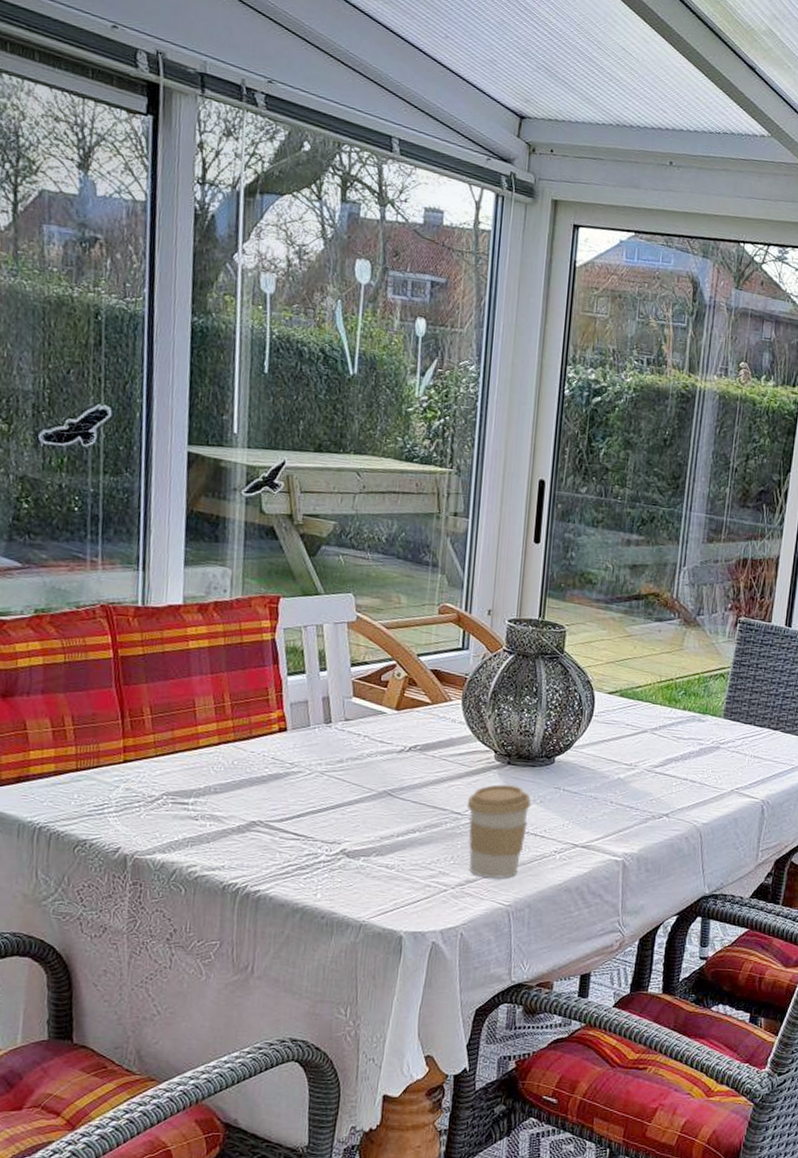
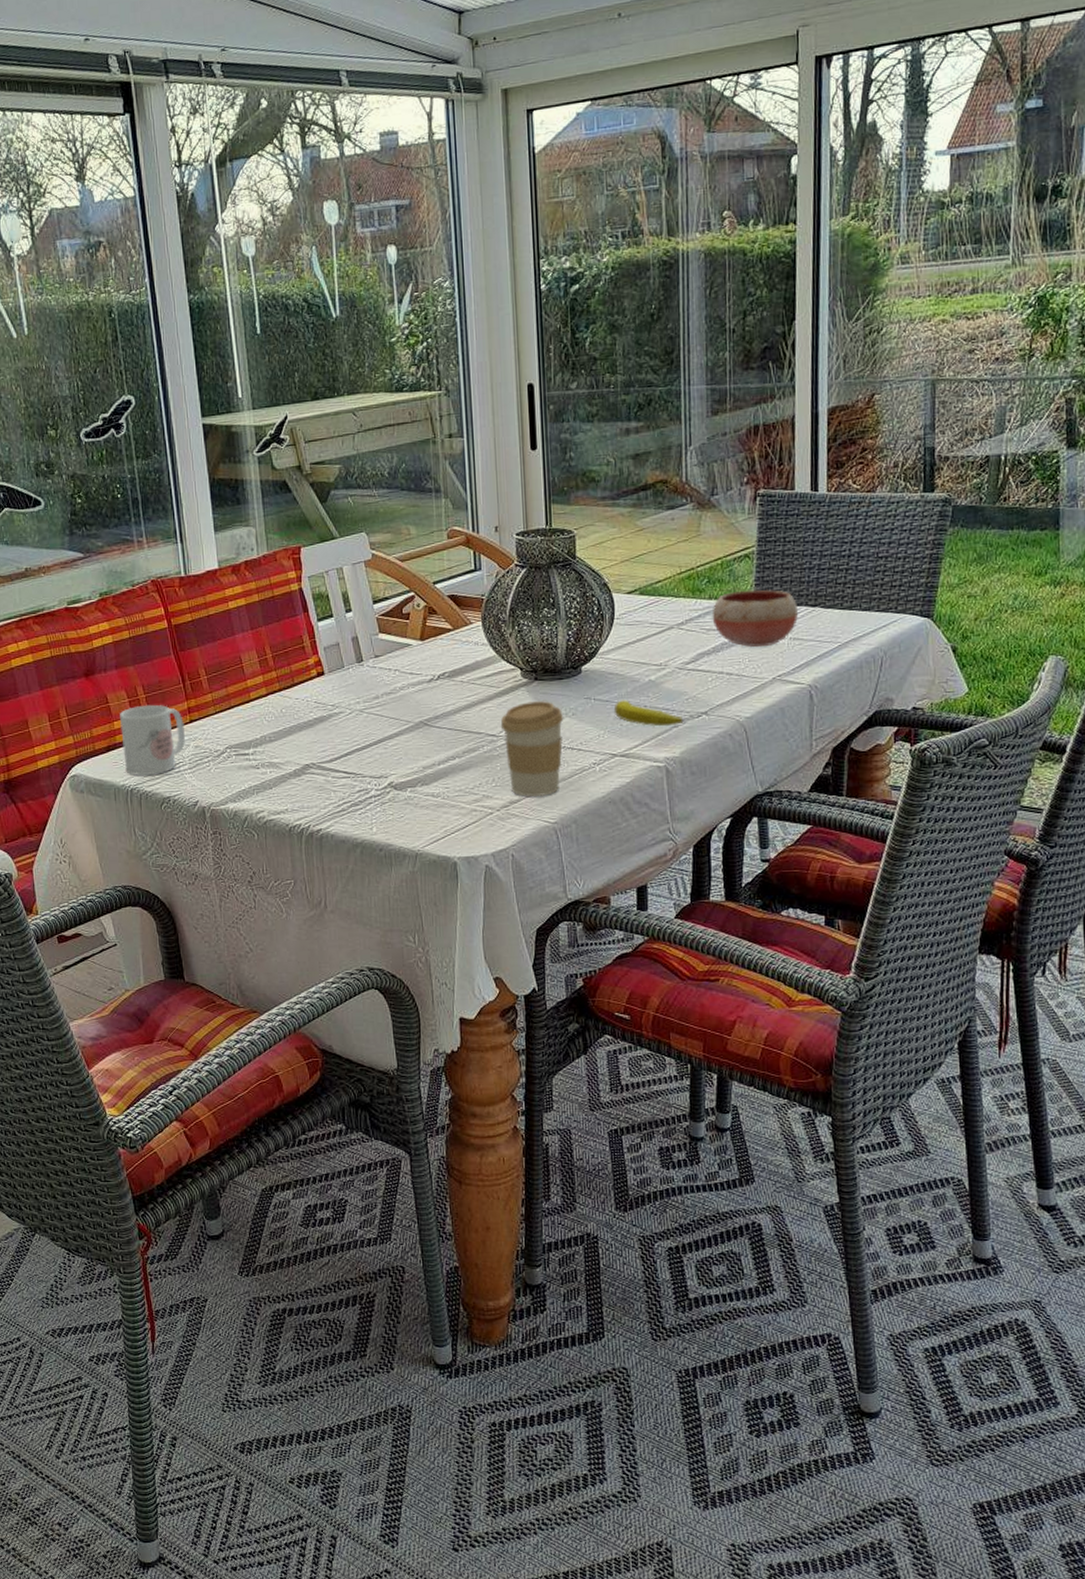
mug: none [36,737,116,815] -> present [120,704,185,775]
banana: none [582,793,646,824] -> present [615,700,684,727]
bowl: none [683,706,761,761] -> present [712,589,798,648]

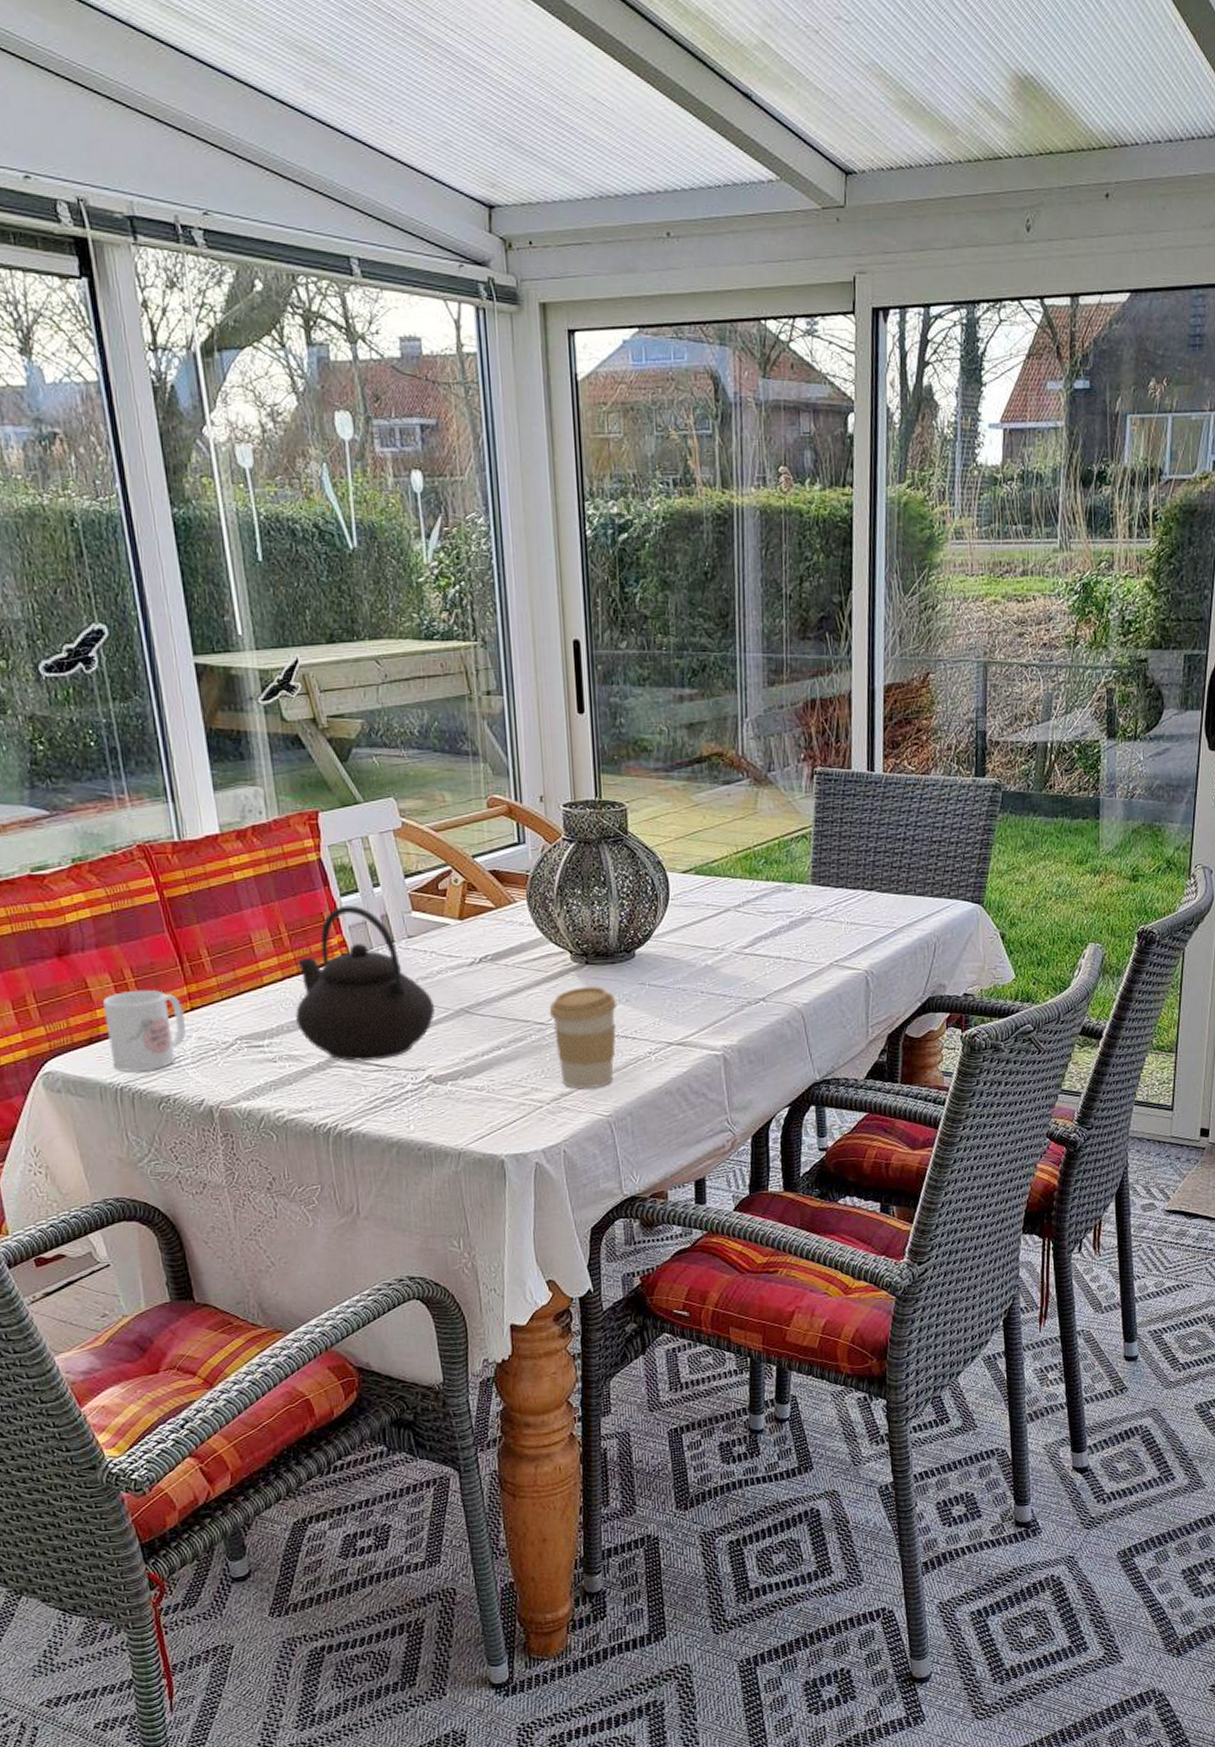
teapot: none [277,629,397,770] -> present [295,905,435,1062]
banana: present [615,700,684,727] -> none [670,985,742,1014]
bowl: present [712,589,798,648] -> none [769,871,854,932]

